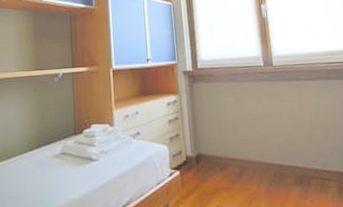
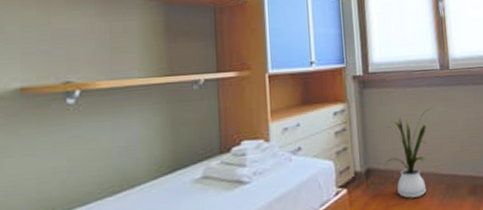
house plant: none [214,100,258,184] -> present [385,107,433,199]

